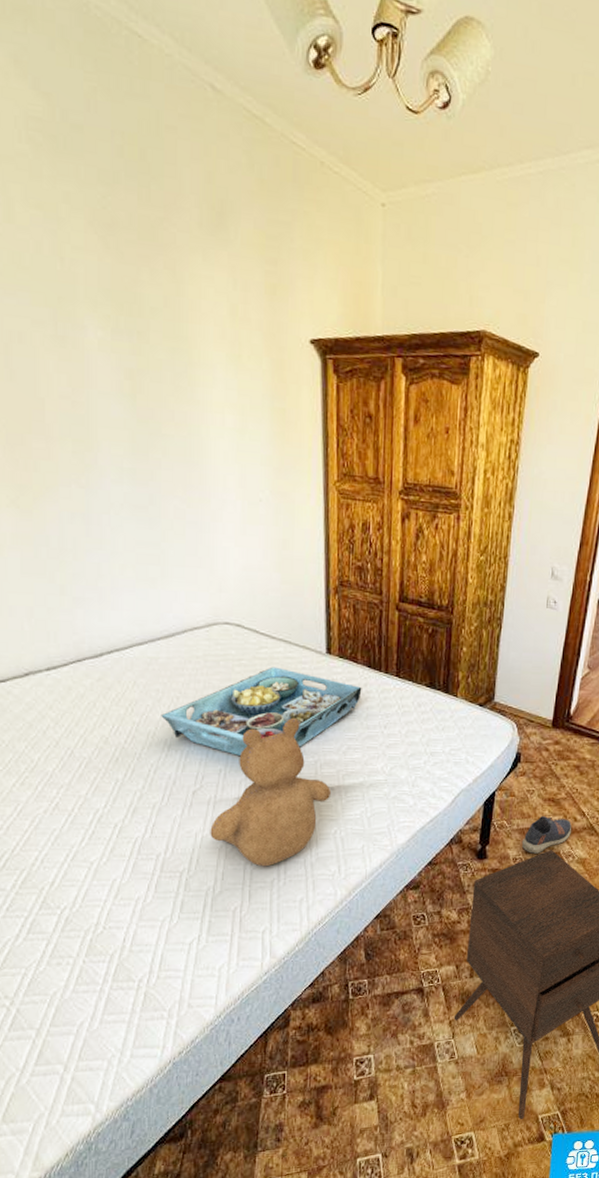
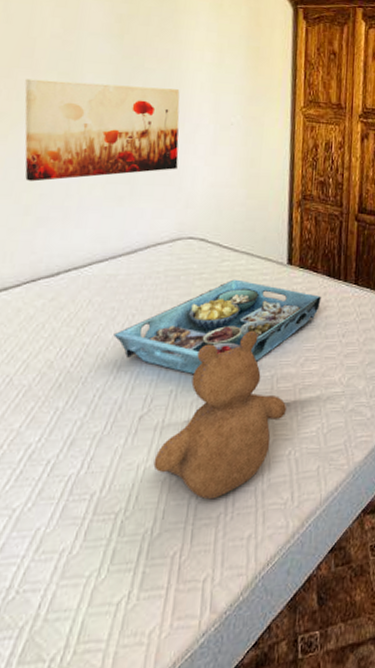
wall art: none [40,446,207,561] -> present [24,78,180,182]

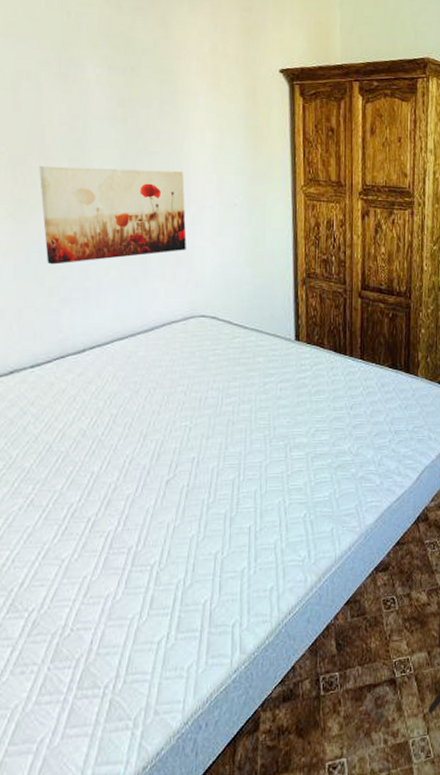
serving tray: present [113,279,321,374] -> none [138,355,329,443]
teddy bear: present [153,331,287,500] -> none [182,404,301,556]

